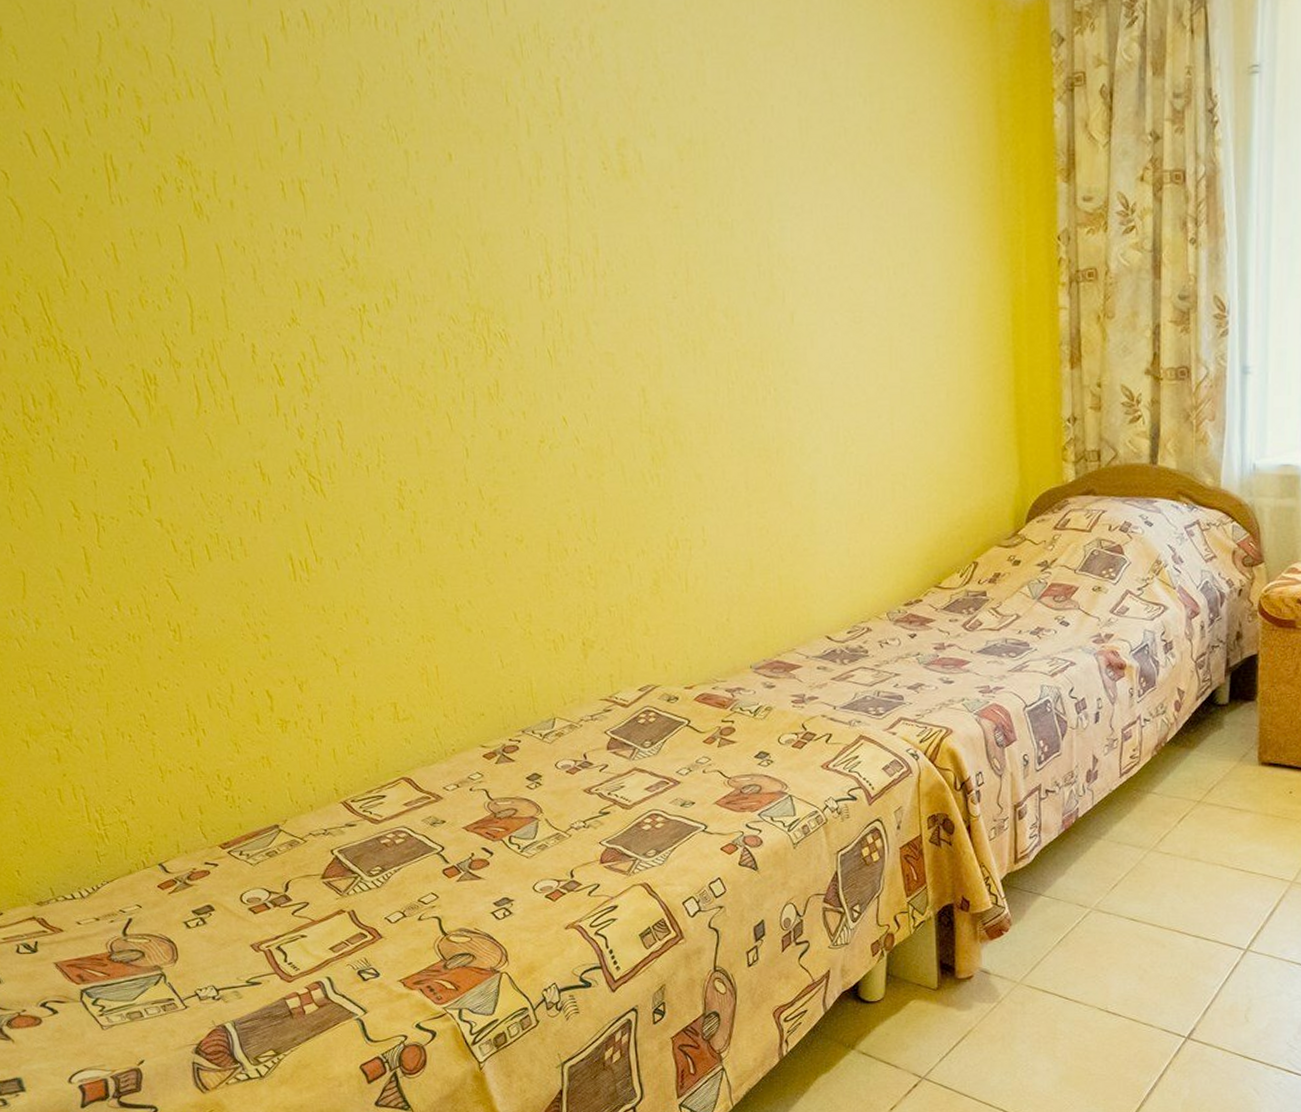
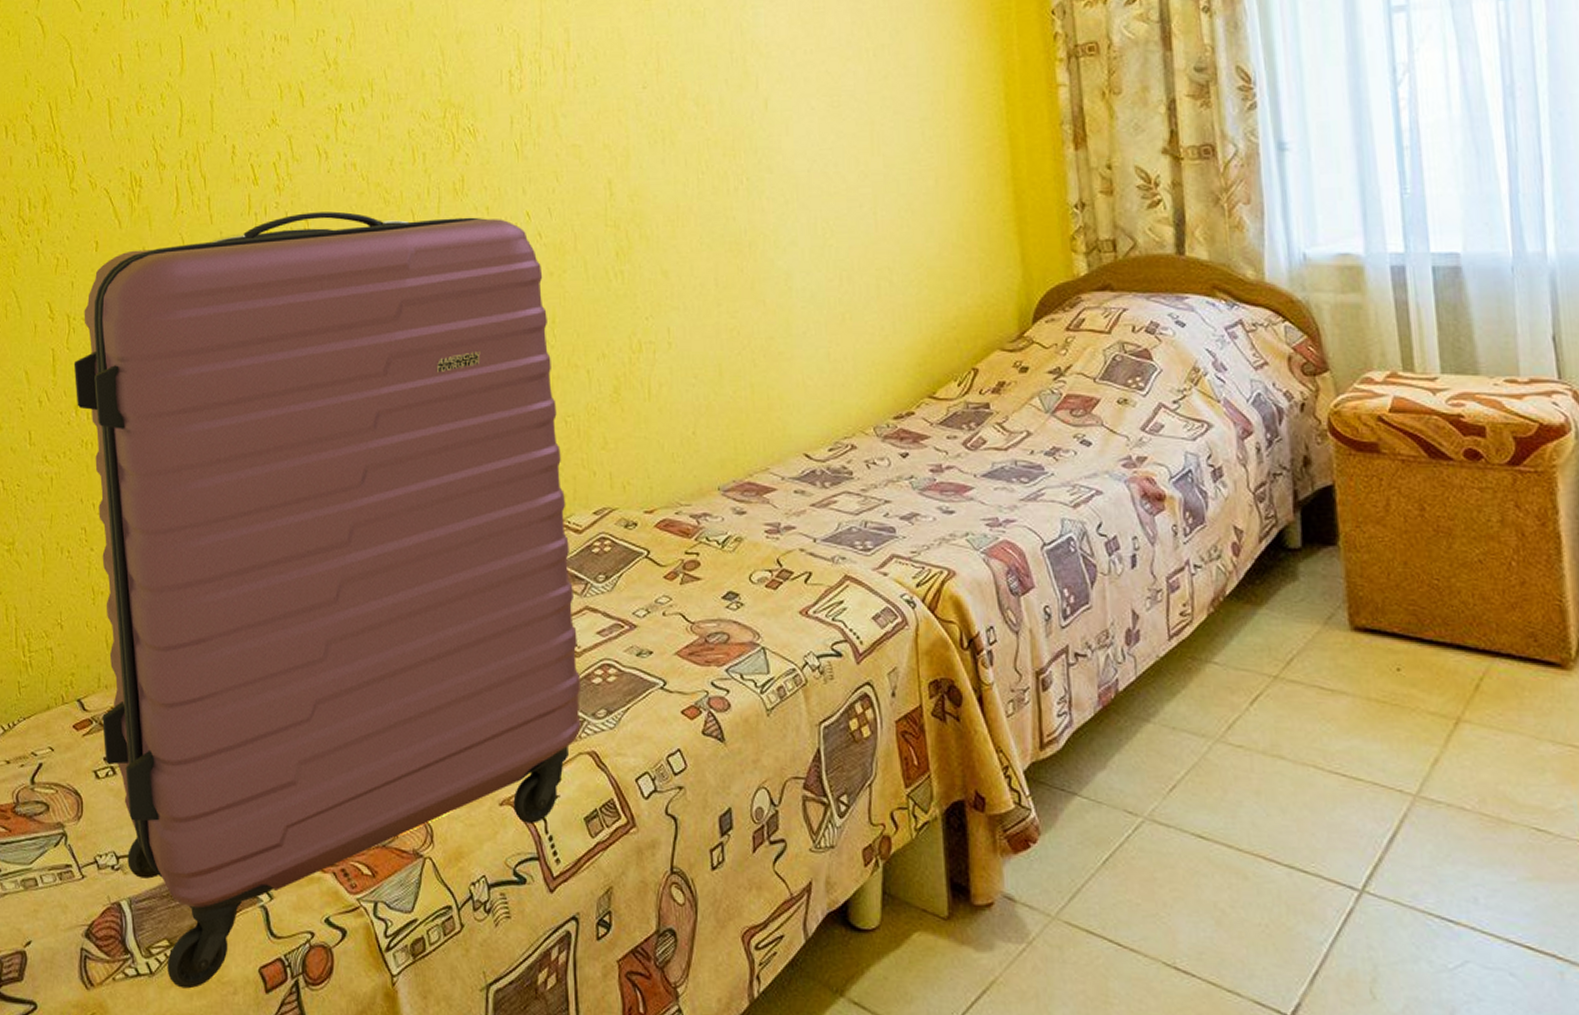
suitcase: none [108,414,634,1086] -> present [73,211,582,989]

